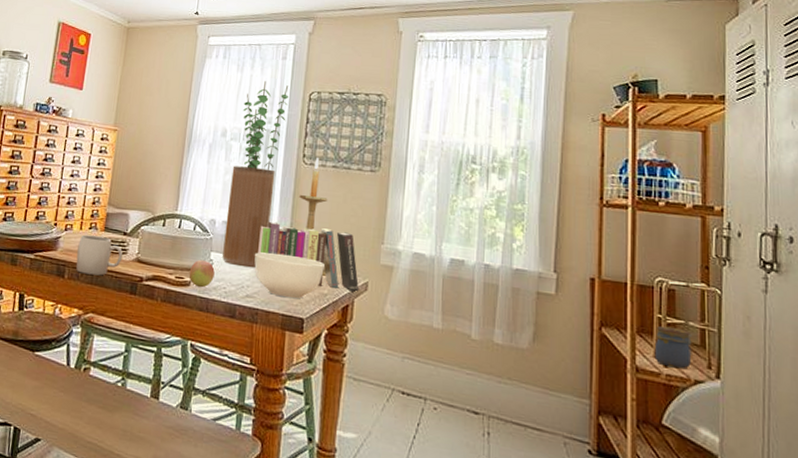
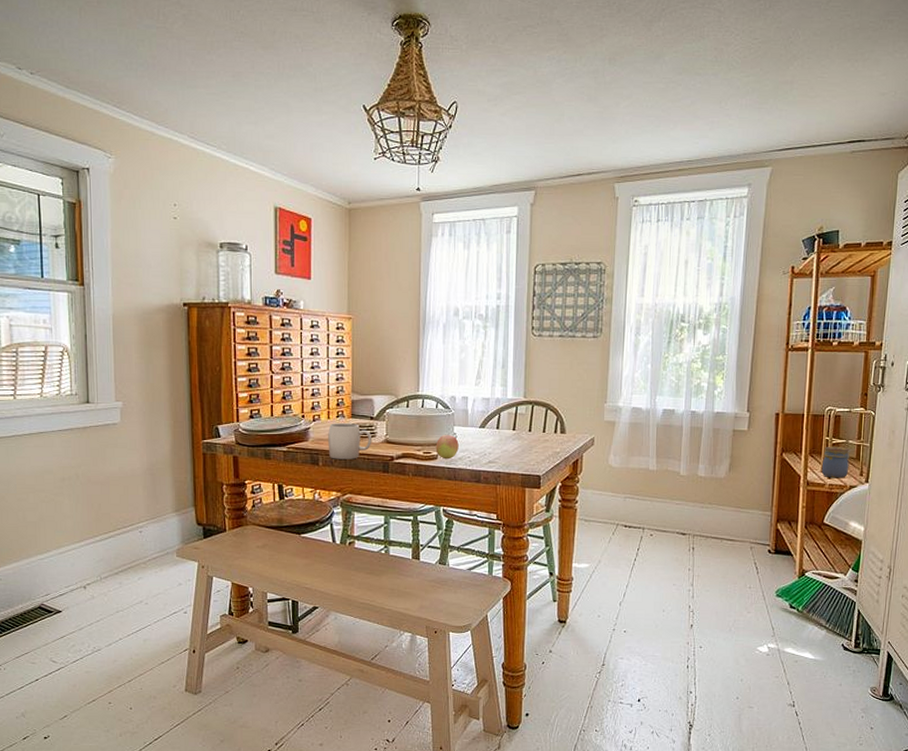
vase: present [222,80,289,269] -> none [465,256,515,437]
bowl: present [254,252,325,299] -> none [493,421,556,460]
books: present [258,221,359,292] -> none [496,392,586,447]
candlestick: present [299,158,328,276] -> none [530,329,558,437]

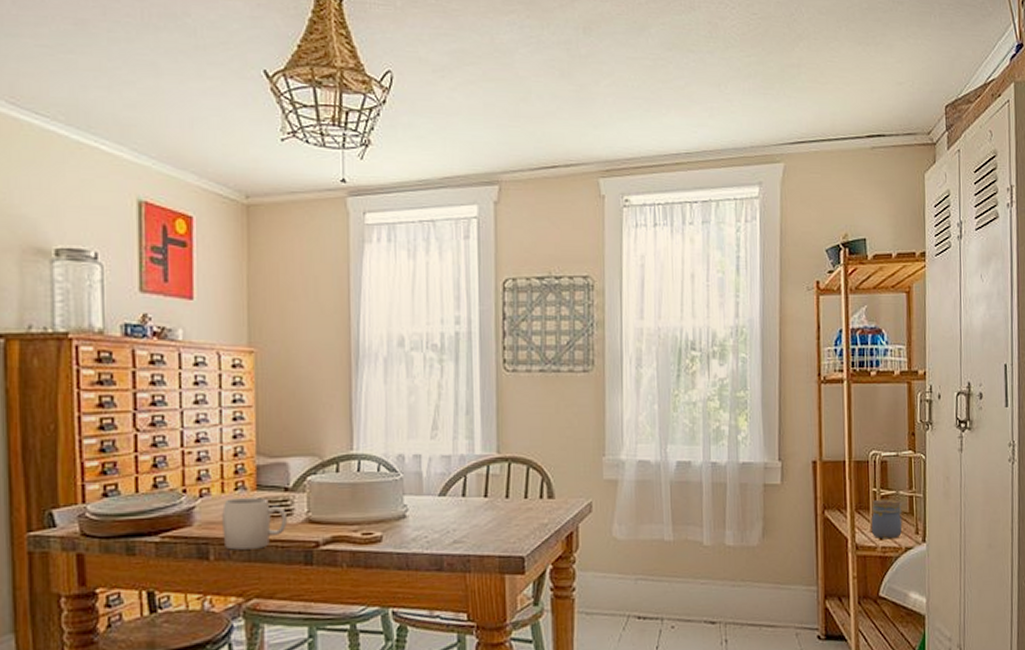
fruit: present [435,434,459,460] -> none [378,506,411,542]

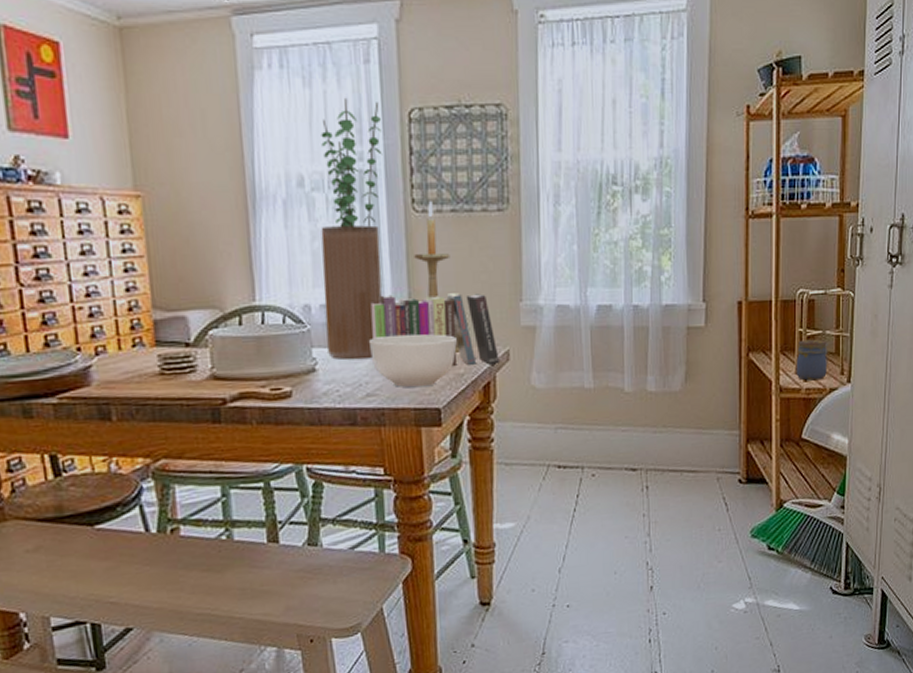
mug: present [222,497,288,550] -> none [121,354,192,410]
vase: none [417,268,478,508] -> present [320,97,383,361]
bowl: none [457,484,542,536] -> present [368,334,457,388]
books: none [461,447,582,517] -> present [370,293,499,367]
candlestick: none [504,362,545,503] -> present [414,201,460,352]

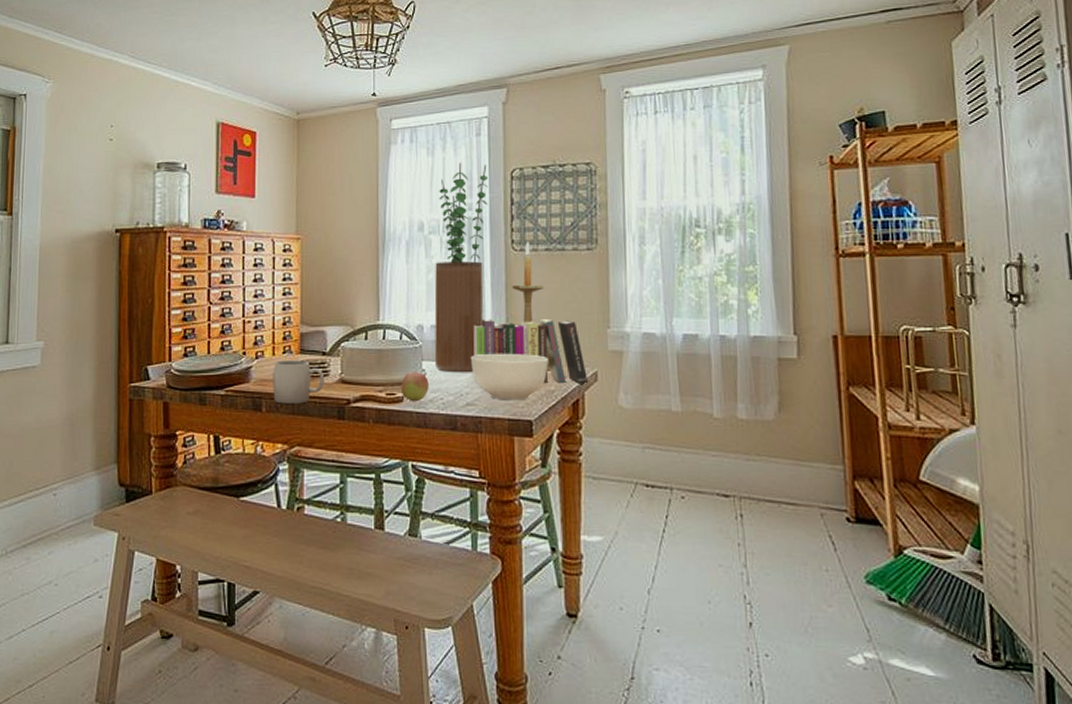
mug: none [121,354,192,410] -> present [273,360,325,404]
fruit: none [287,360,322,397] -> present [400,371,429,402]
jar: present [796,339,828,381] -> none [905,376,945,420]

